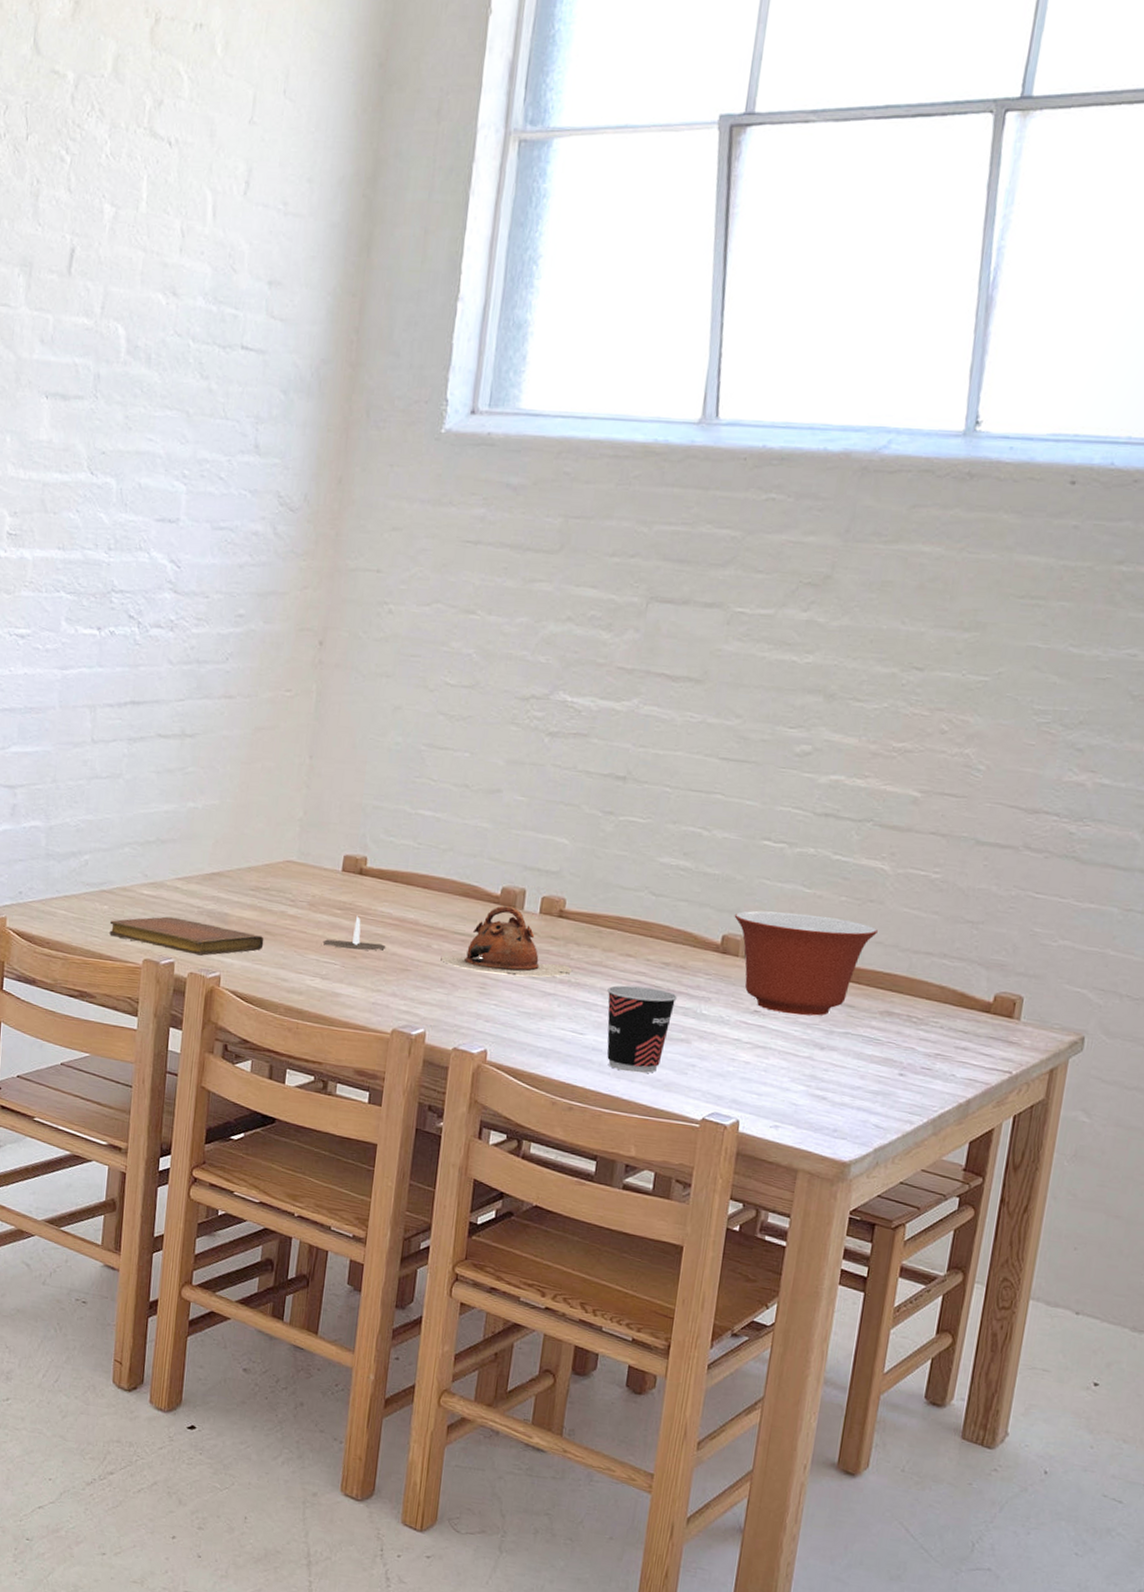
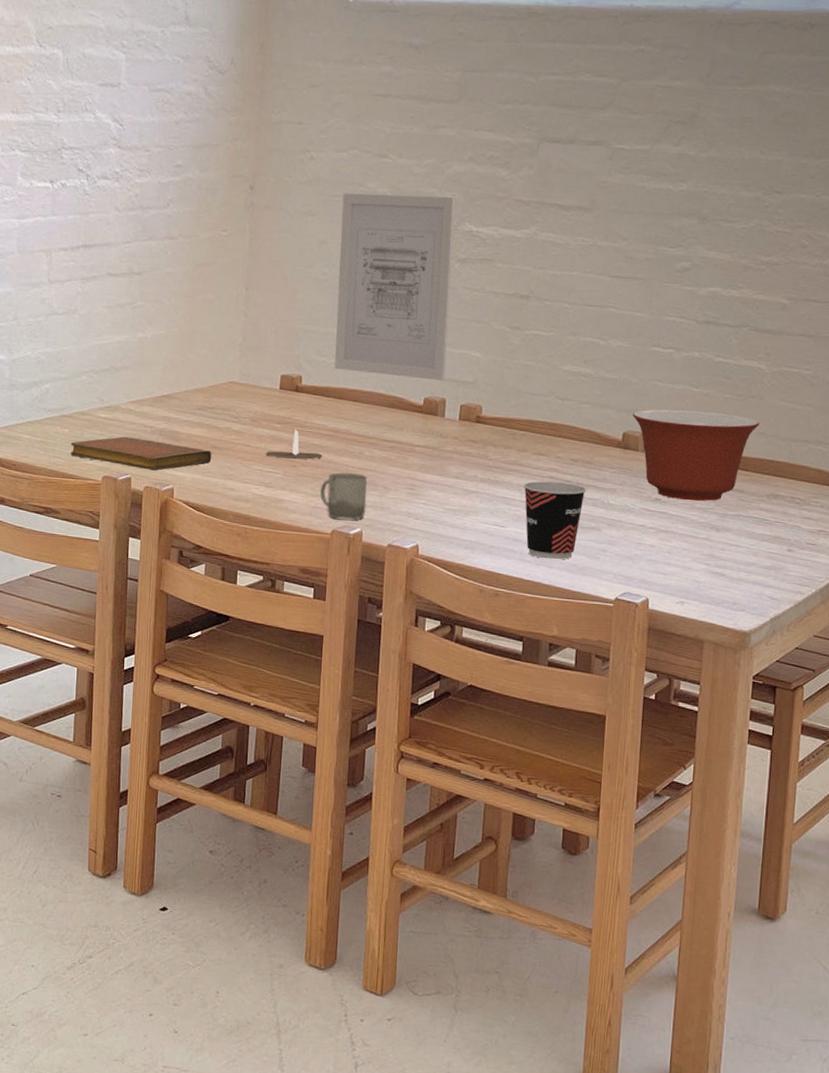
cup: none [380,966,434,1019] -> present [319,472,368,520]
wall art: none [404,652,550,869] -> present [334,193,456,381]
teapot: present [441,905,573,977] -> none [372,414,492,477]

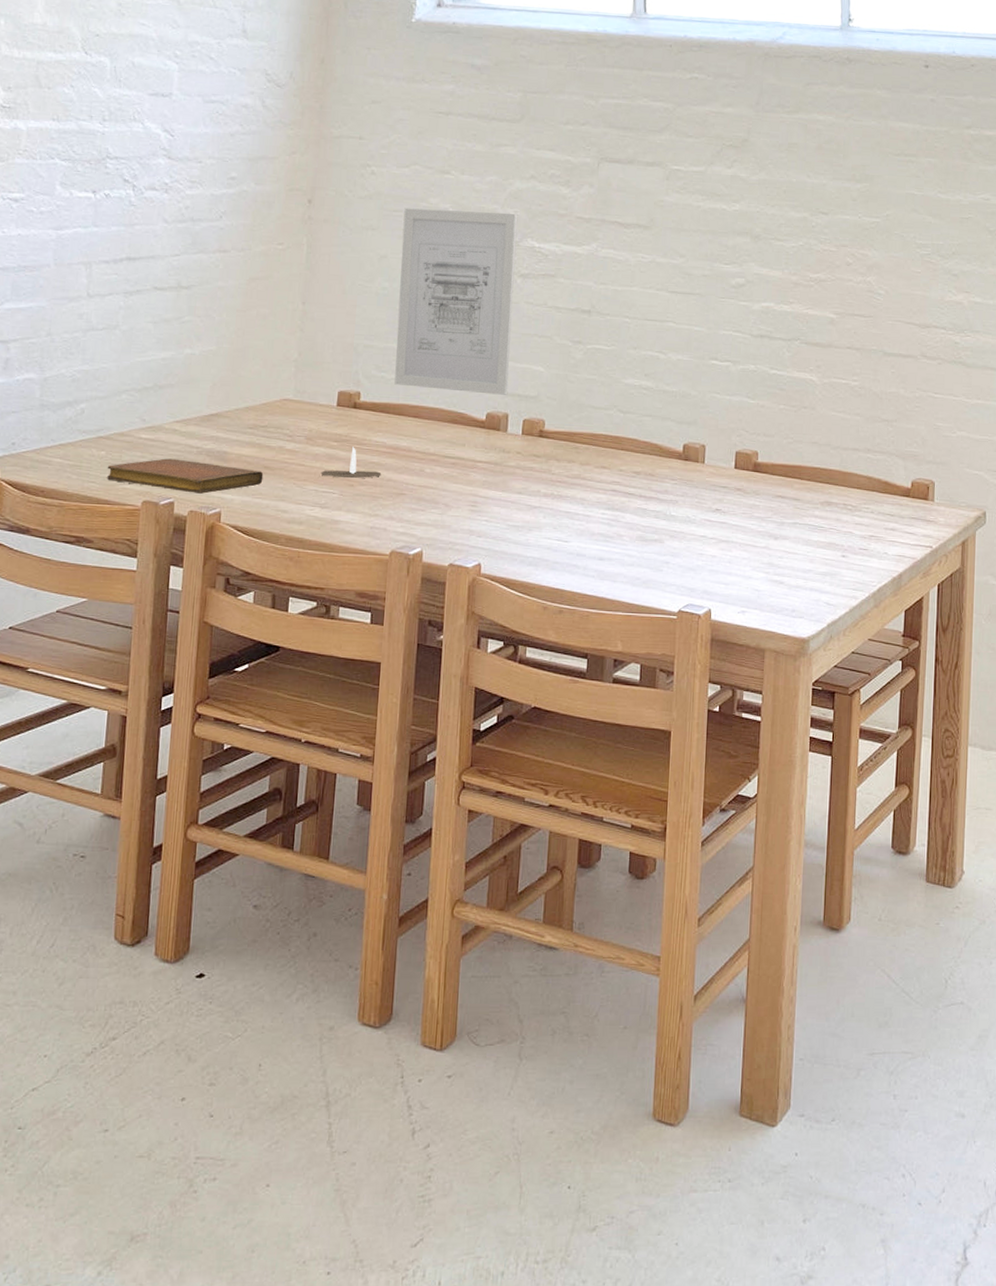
cup: present [319,472,368,520] -> none [378,491,428,540]
cup: present [523,481,586,560] -> none [587,494,649,574]
mixing bowl: present [632,409,760,502] -> none [692,421,812,511]

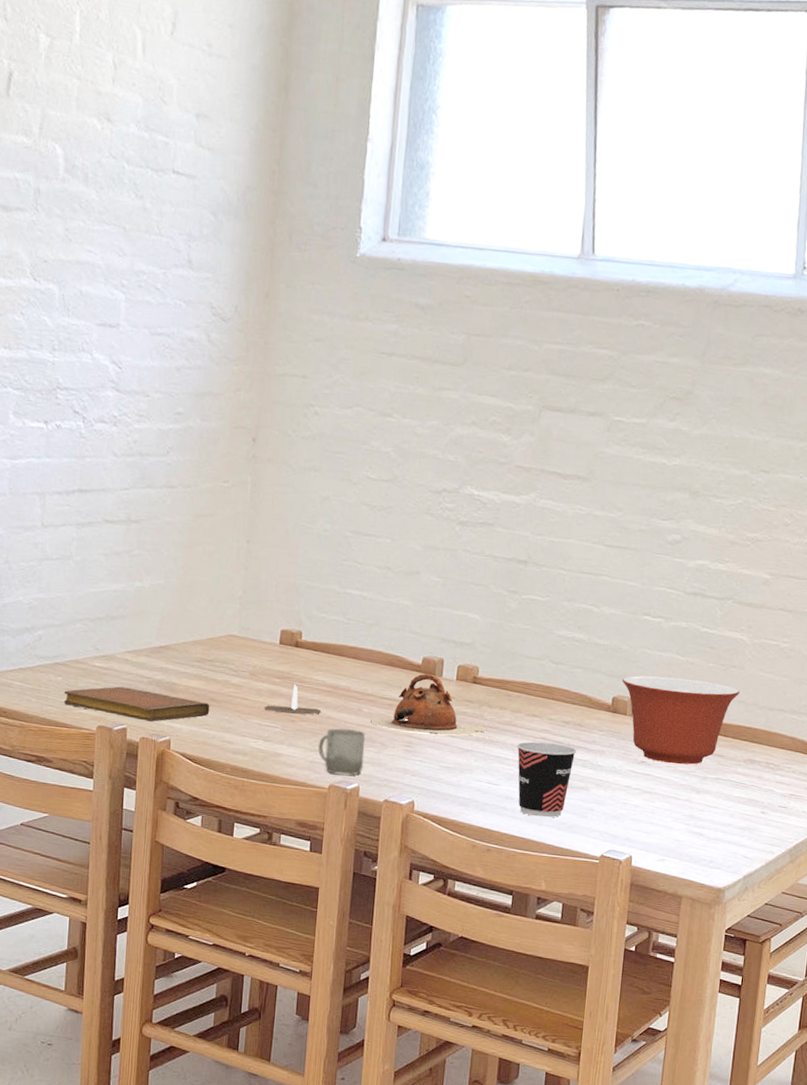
cup: none [378,491,428,540] -> present [317,728,366,775]
wall art: present [394,208,518,395] -> none [335,450,458,641]
teapot: none [433,429,555,493] -> present [371,673,487,736]
cup: none [587,494,649,574] -> present [517,741,576,818]
mixing bowl: none [692,421,812,511] -> present [622,675,740,765]

